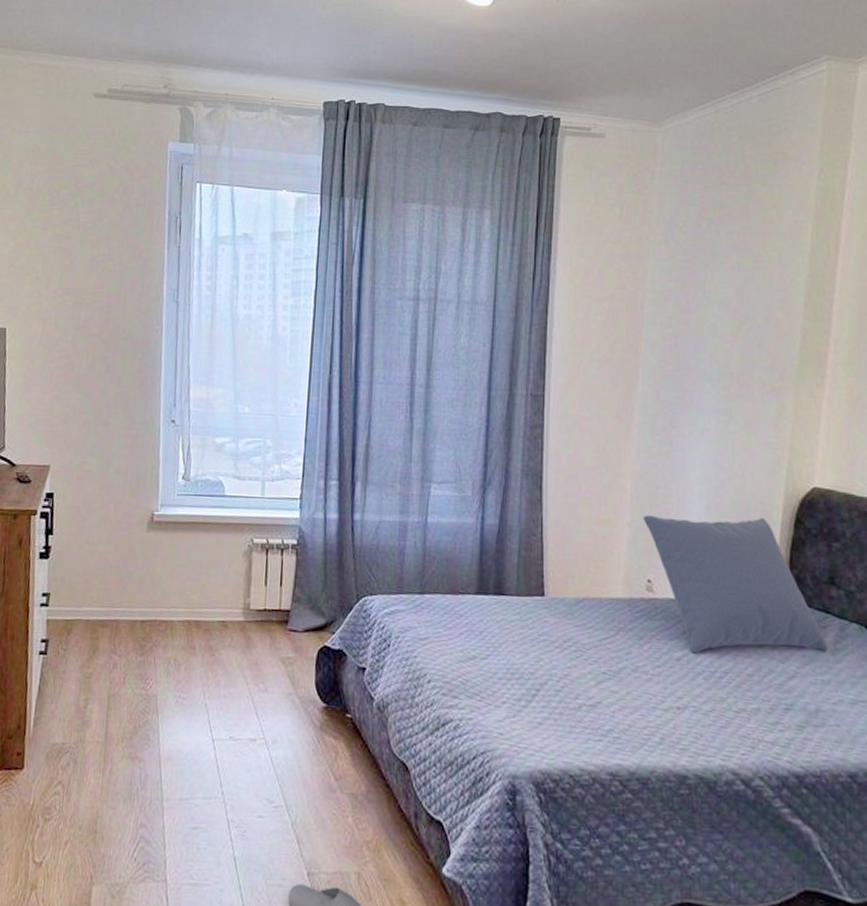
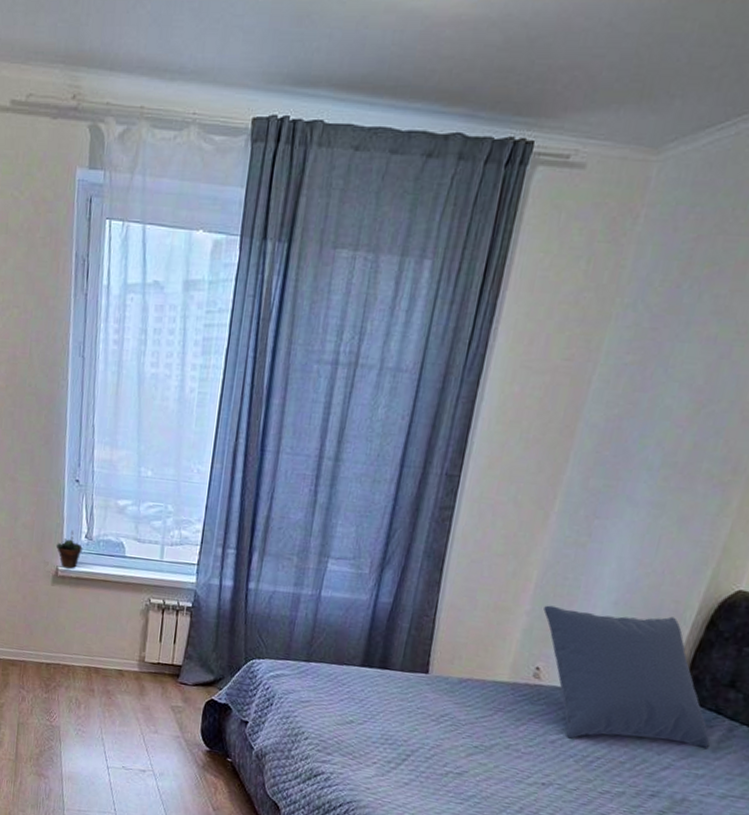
succulent plant: none [151,472,180,514] -> present [56,530,83,570]

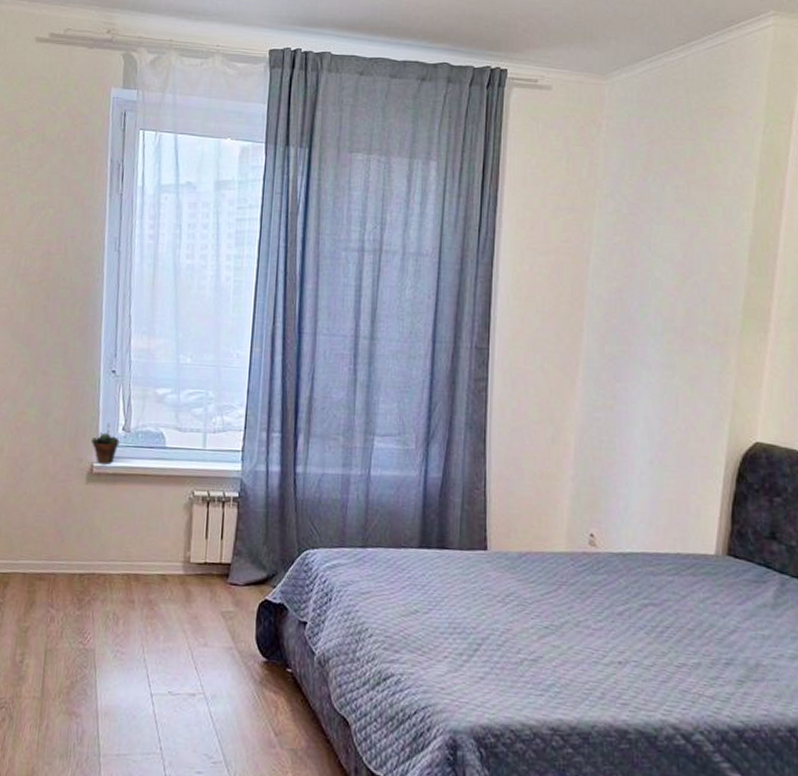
cushion: present [543,605,710,750] -> none [587,469,767,609]

